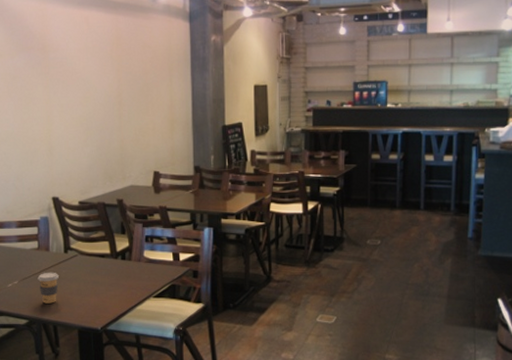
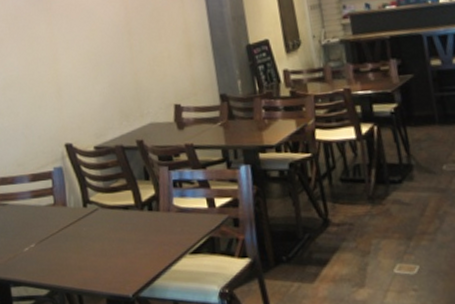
coffee cup: present [37,272,59,304] -> none [56,230,80,269]

